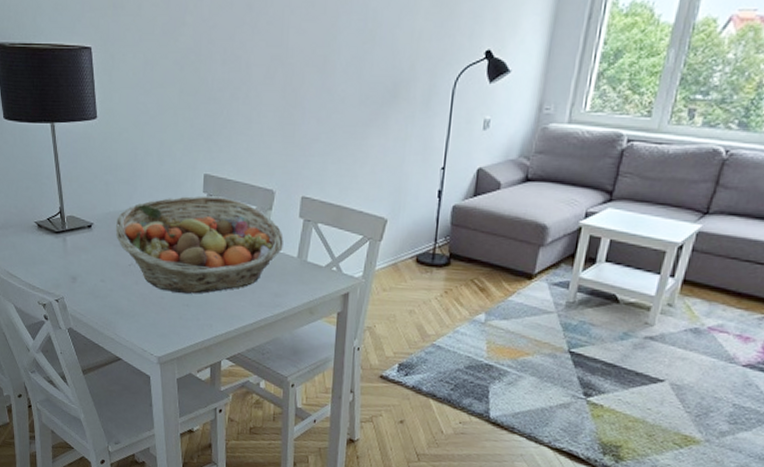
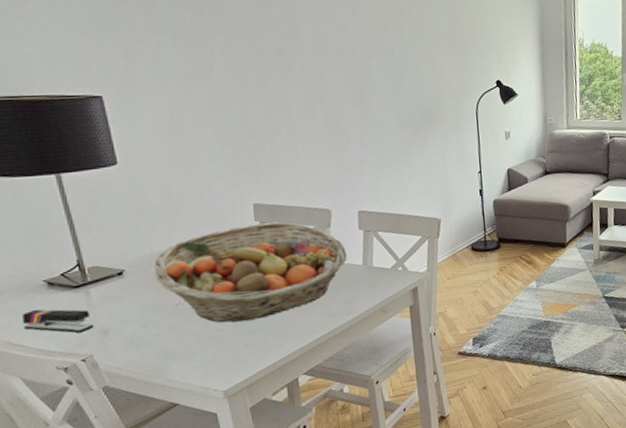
stapler: none [19,246,67,275] -> present [22,309,94,333]

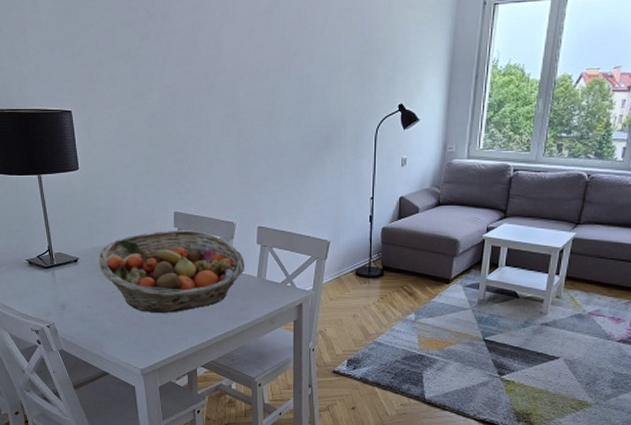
stapler: present [22,309,94,333] -> none [12,281,57,304]

